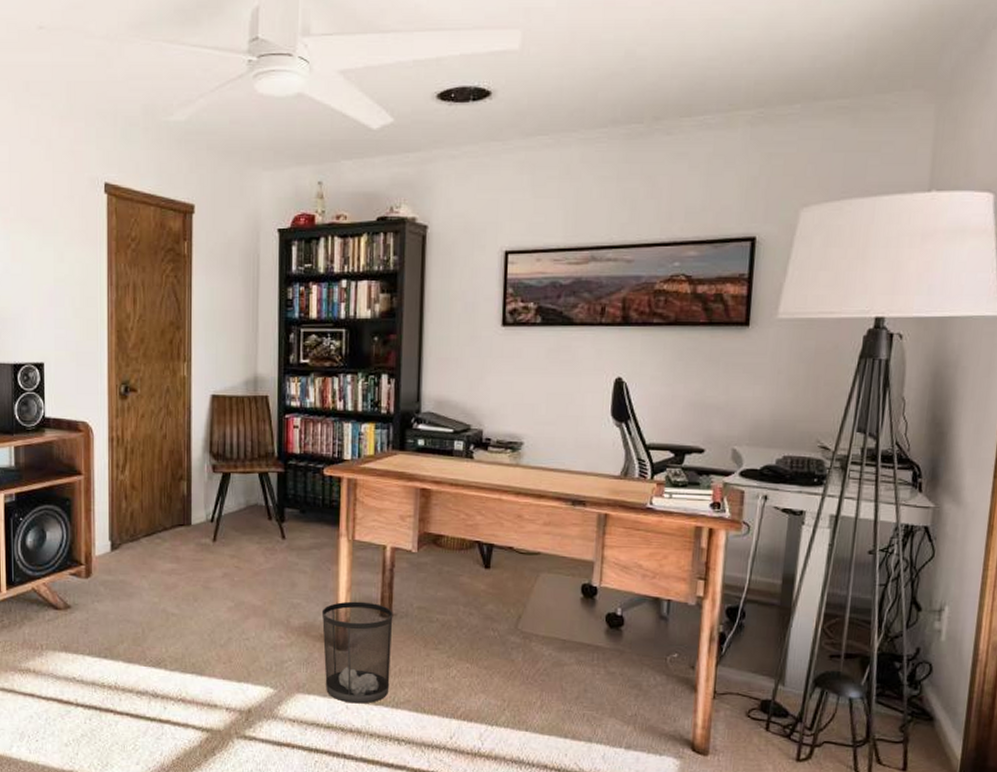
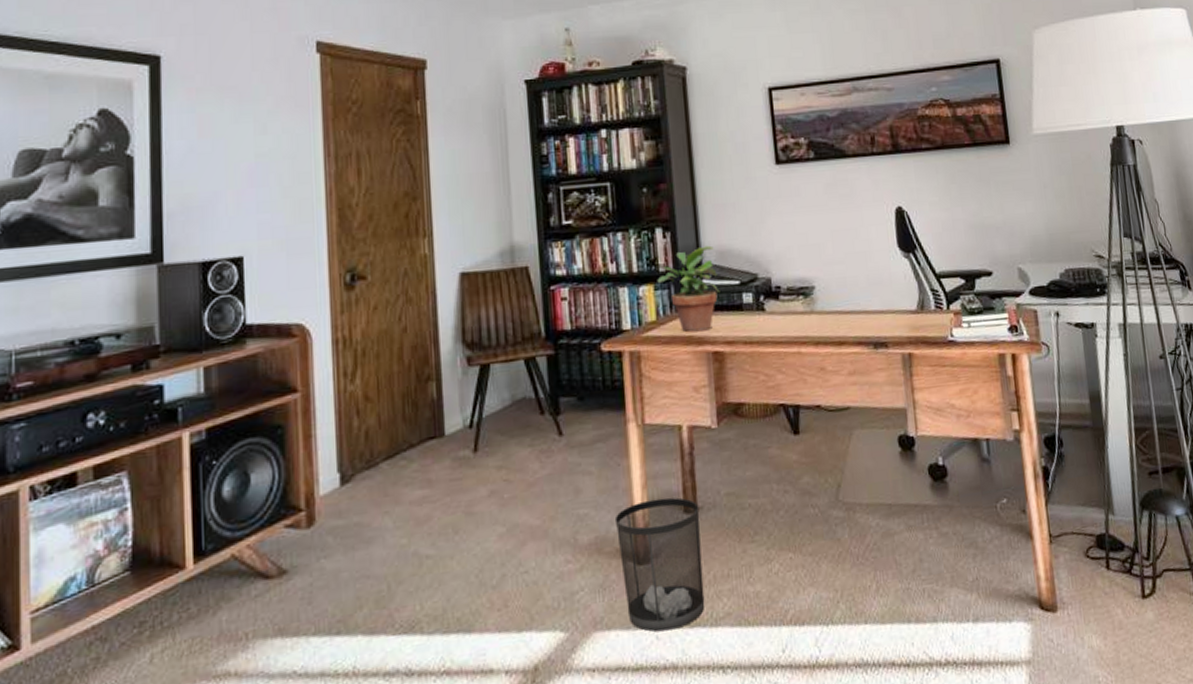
potted plant: none [378,394,434,469] -> present [657,245,720,332]

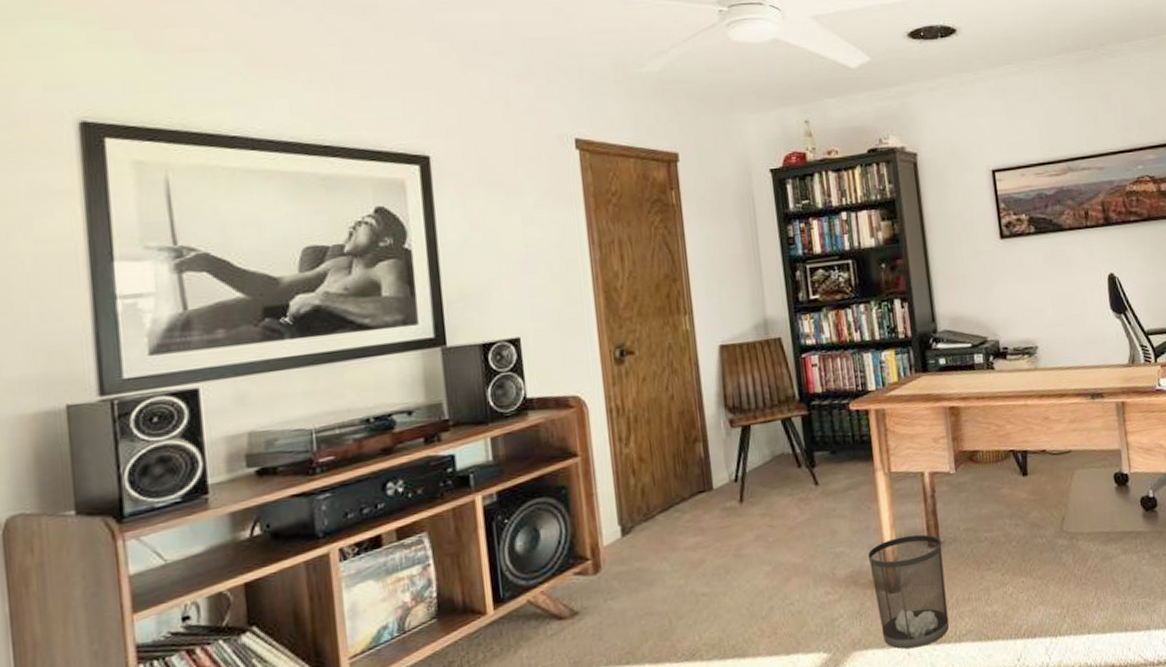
potted plant: present [657,245,720,332] -> none [897,313,954,390]

